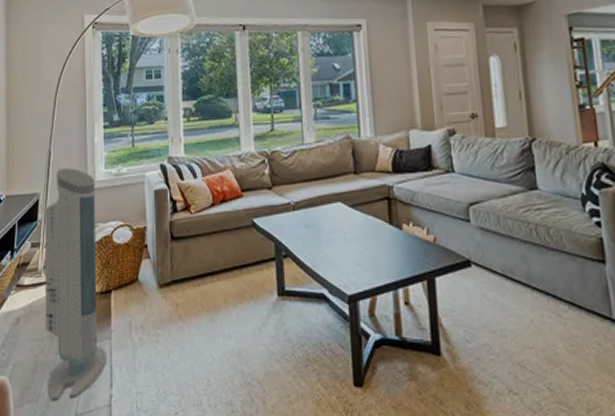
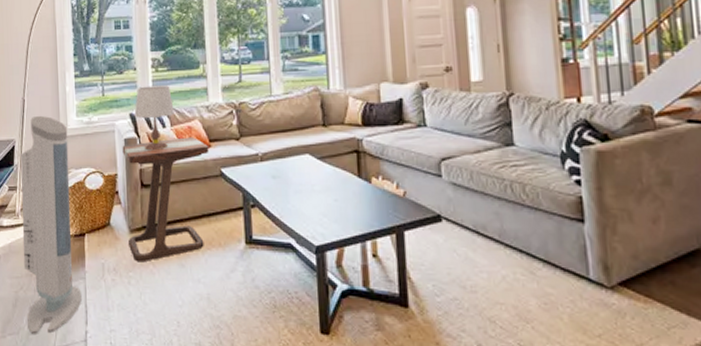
side table: none [152,187,241,319] -> present [122,137,209,263]
table lamp: none [164,135,206,202] -> present [134,85,174,151]

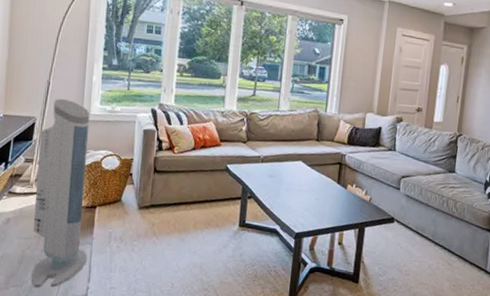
side table: present [122,137,209,263] -> none [136,134,219,235]
table lamp: present [134,85,174,151] -> none [155,87,193,143]

